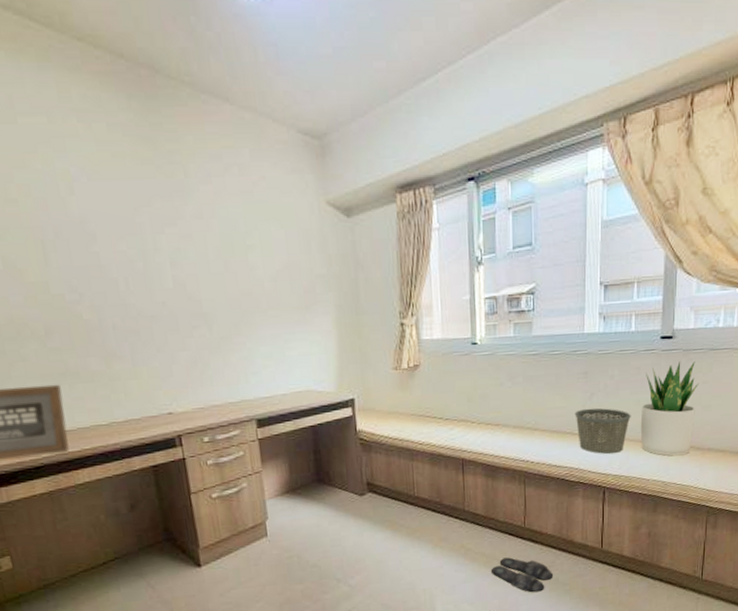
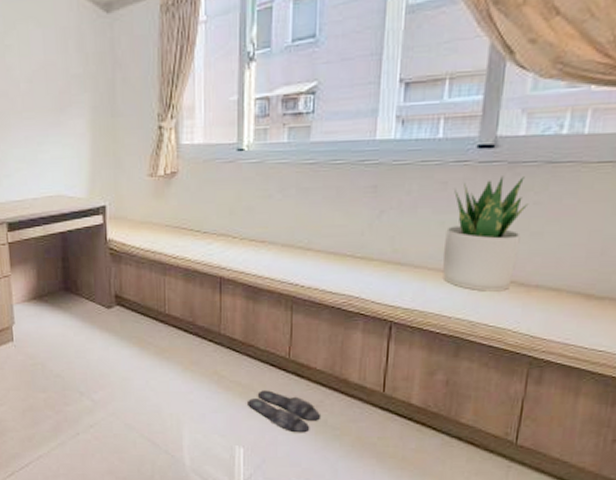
basket: present [575,408,631,455] -> none [358,228,432,284]

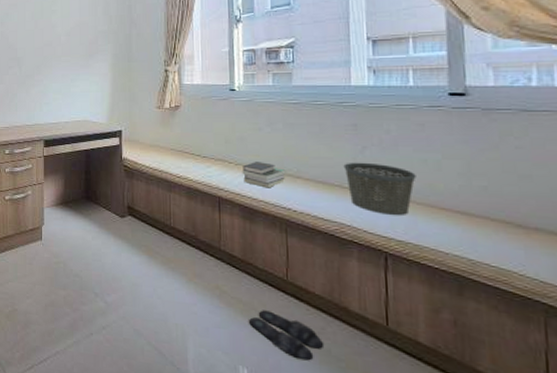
books: none [247,234,296,264] -> present [242,162,286,188]
basket: none [358,228,432,284] -> present [343,162,416,216]
planter: present [442,176,529,292] -> none [429,121,511,231]

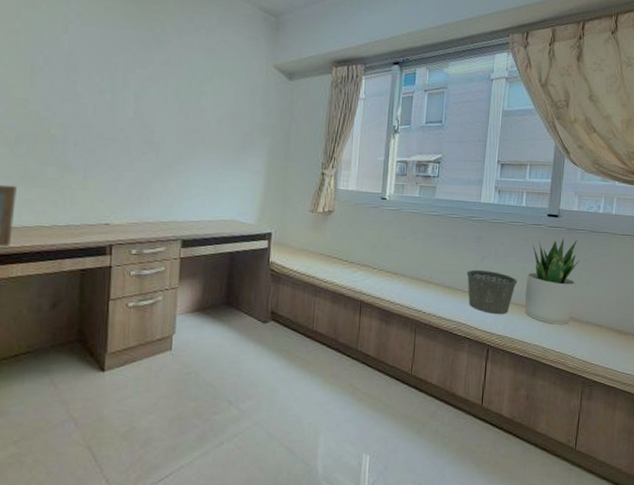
books: present [242,162,286,188] -> none [383,268,421,292]
slippers: present [249,310,323,361] -> none [376,402,433,441]
planter: none [429,121,511,231] -> present [525,238,581,325]

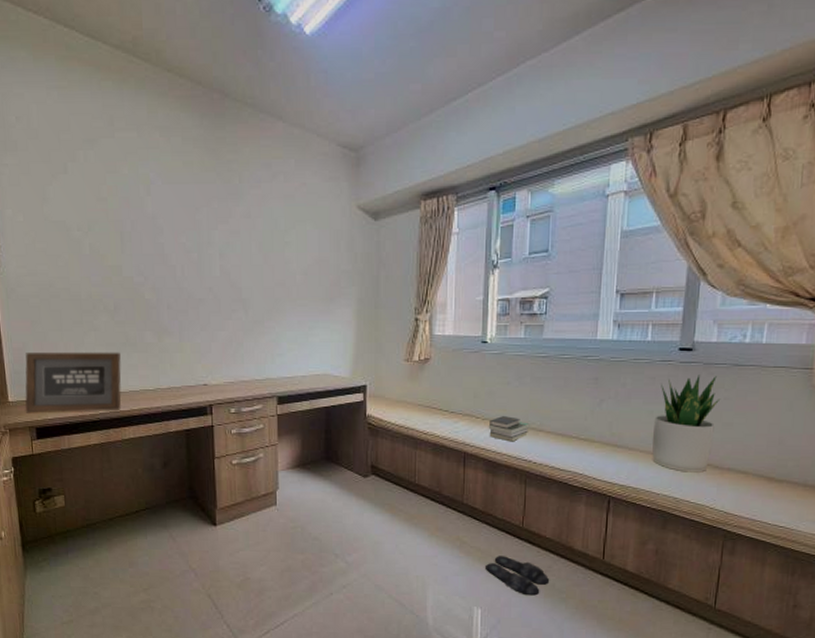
slippers: none [376,402,433,441] -> present [486,556,549,596]
books: none [383,268,421,292] -> present [488,416,530,442]
basket: present [466,269,517,315] -> none [582,414,643,464]

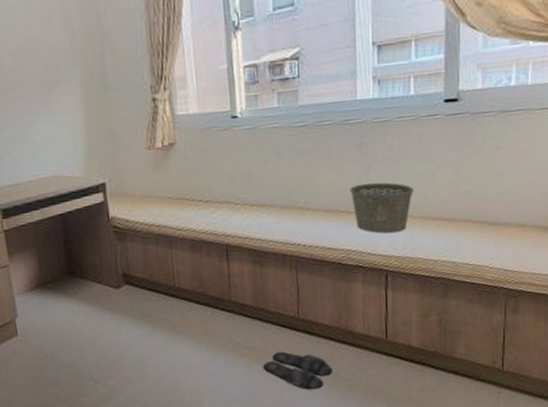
books: present [488,416,530,442] -> none [249,197,295,226]
basket: none [582,414,643,464] -> present [349,182,414,234]
planter: present [652,375,721,473] -> none [424,126,491,234]

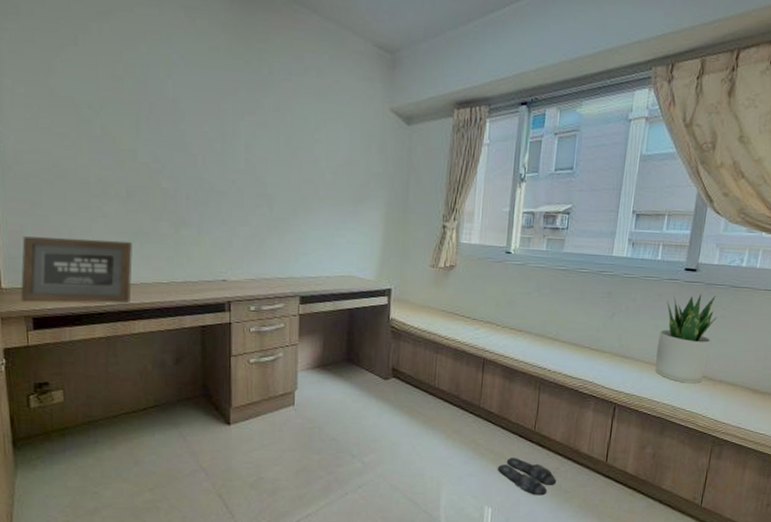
basket: present [349,182,414,234] -> none [595,326,649,373]
planter: none [424,126,491,234] -> present [655,294,718,384]

